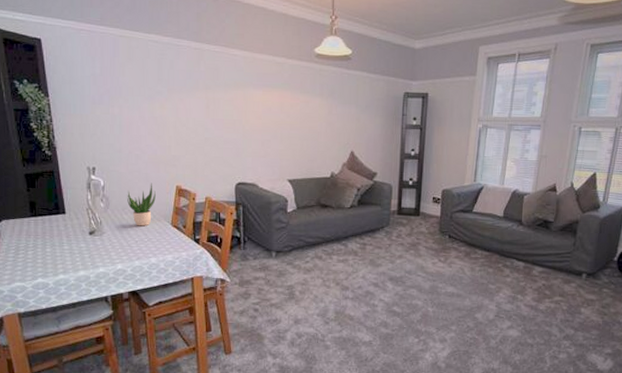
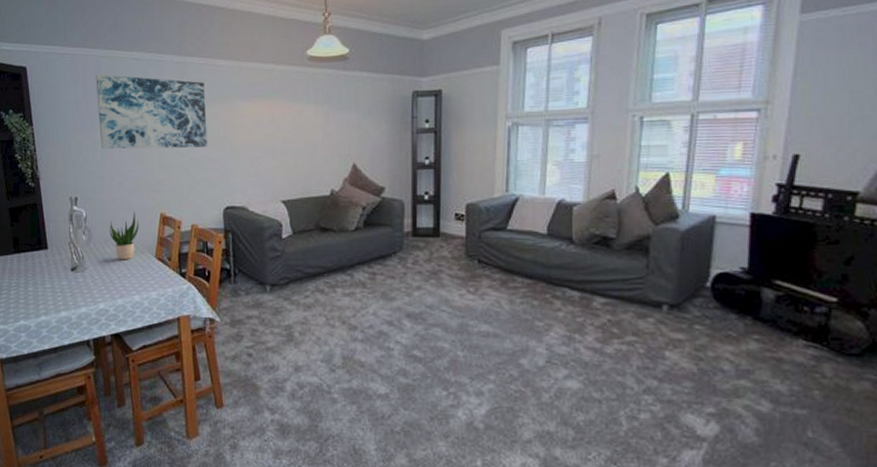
wall art: none [113,53,222,128] -> present [96,74,207,149]

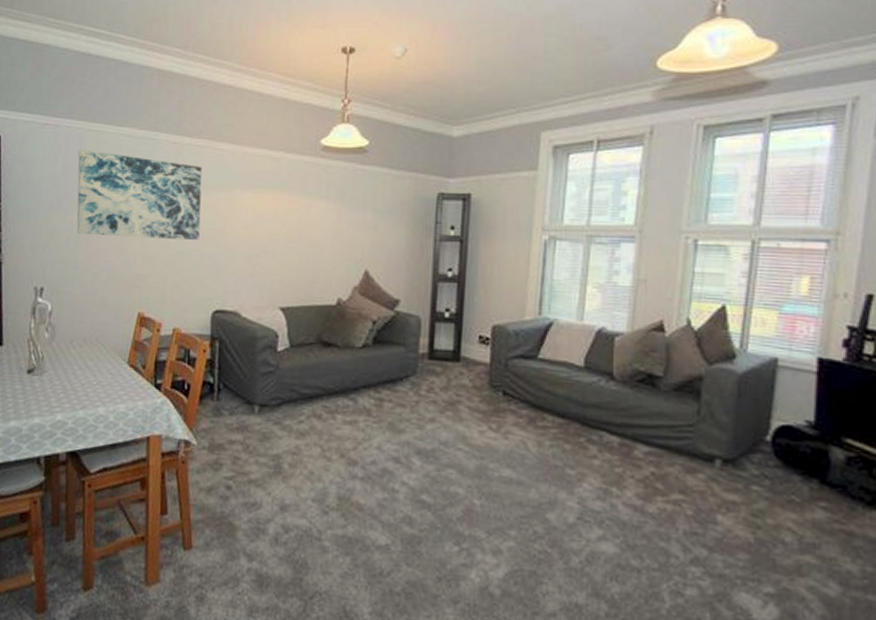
potted plant: present [110,211,139,260] -> none [77,308,112,365]

